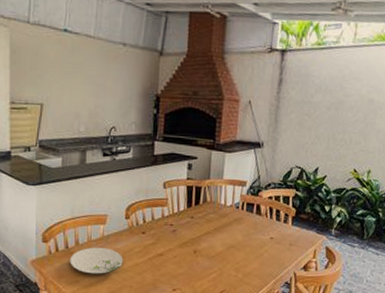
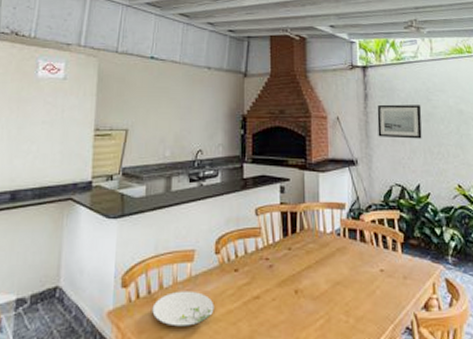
wall art: none [286,90,334,126] -> present [377,104,422,139]

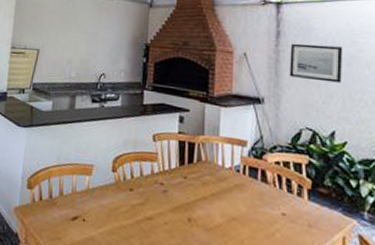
plate: present [152,290,214,327] -> none [52,200,109,234]

